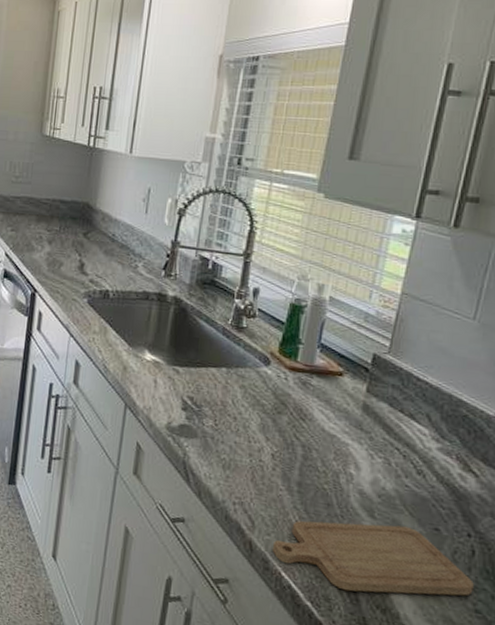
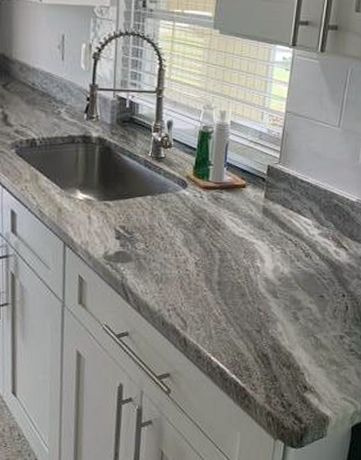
chopping board: present [272,520,474,596] -> none [202,299,348,359]

